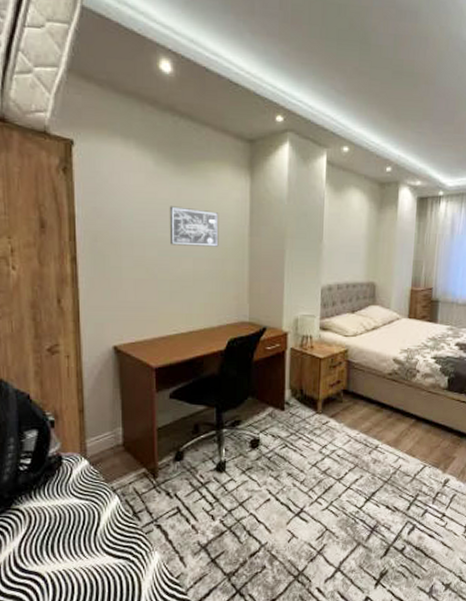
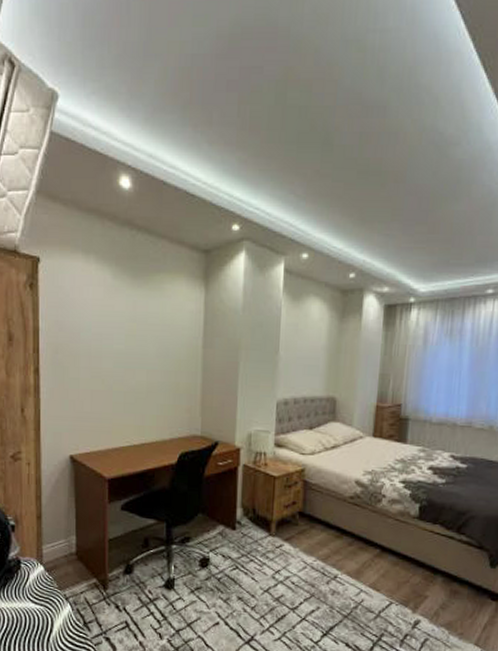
wall art: present [169,206,219,247] -> none [125,318,173,359]

